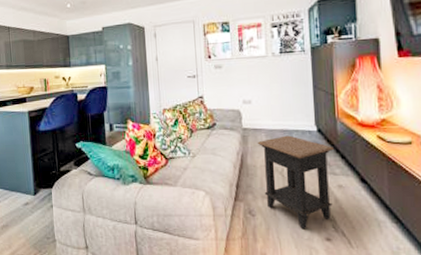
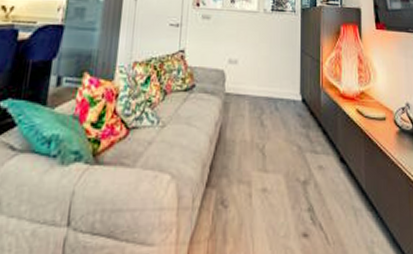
side table: present [257,135,335,230] -> none [239,104,318,224]

